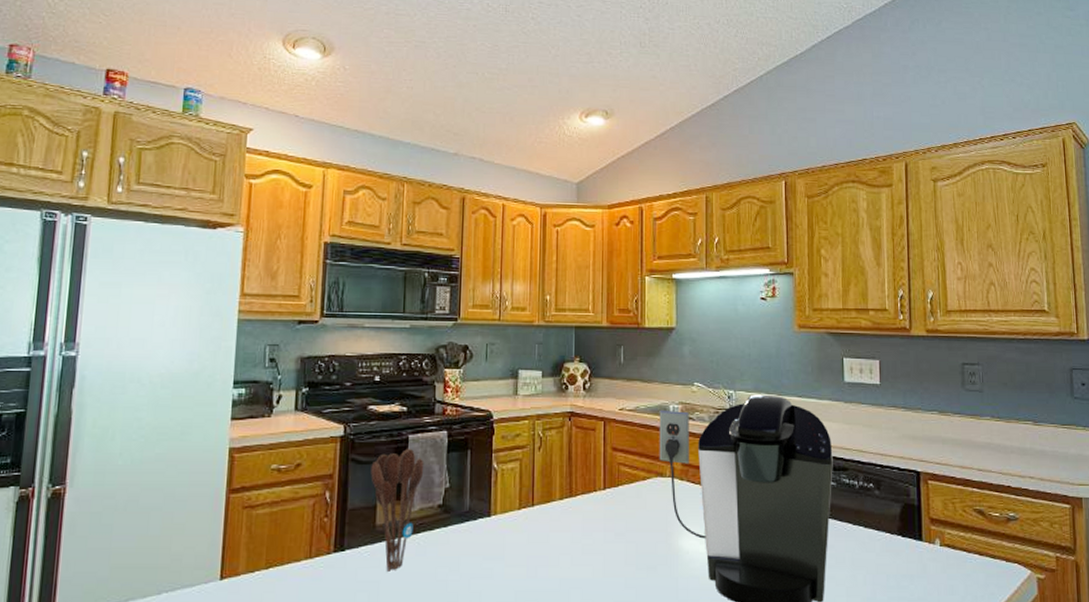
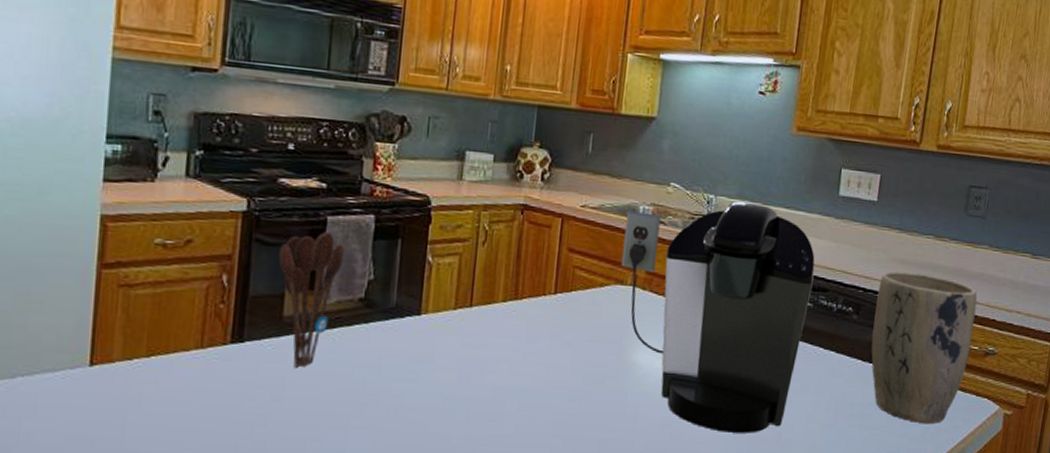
plant pot: none [894,447,992,592] -> present [871,271,978,423]

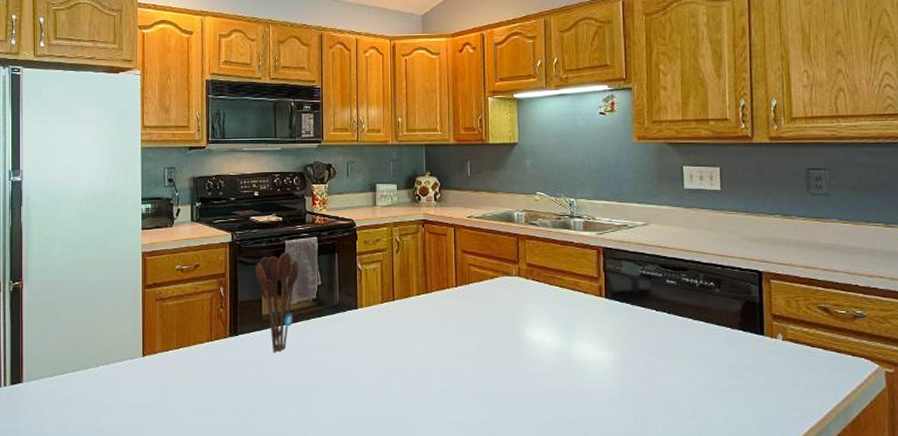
coffee maker: present [621,201,815,433] -> none [504,201,673,395]
plant pot: present [871,271,978,423] -> none [735,249,838,383]

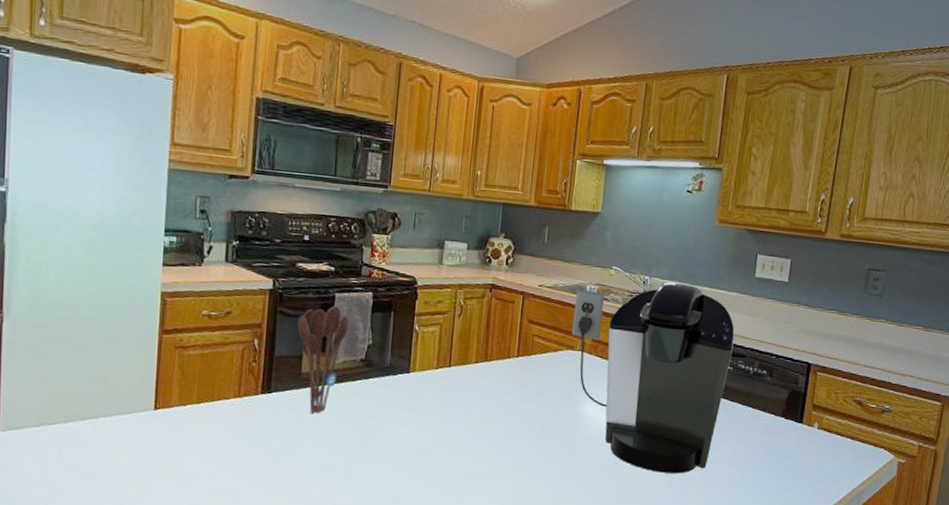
coffee maker: none [504,201,673,395] -> present [571,282,735,474]

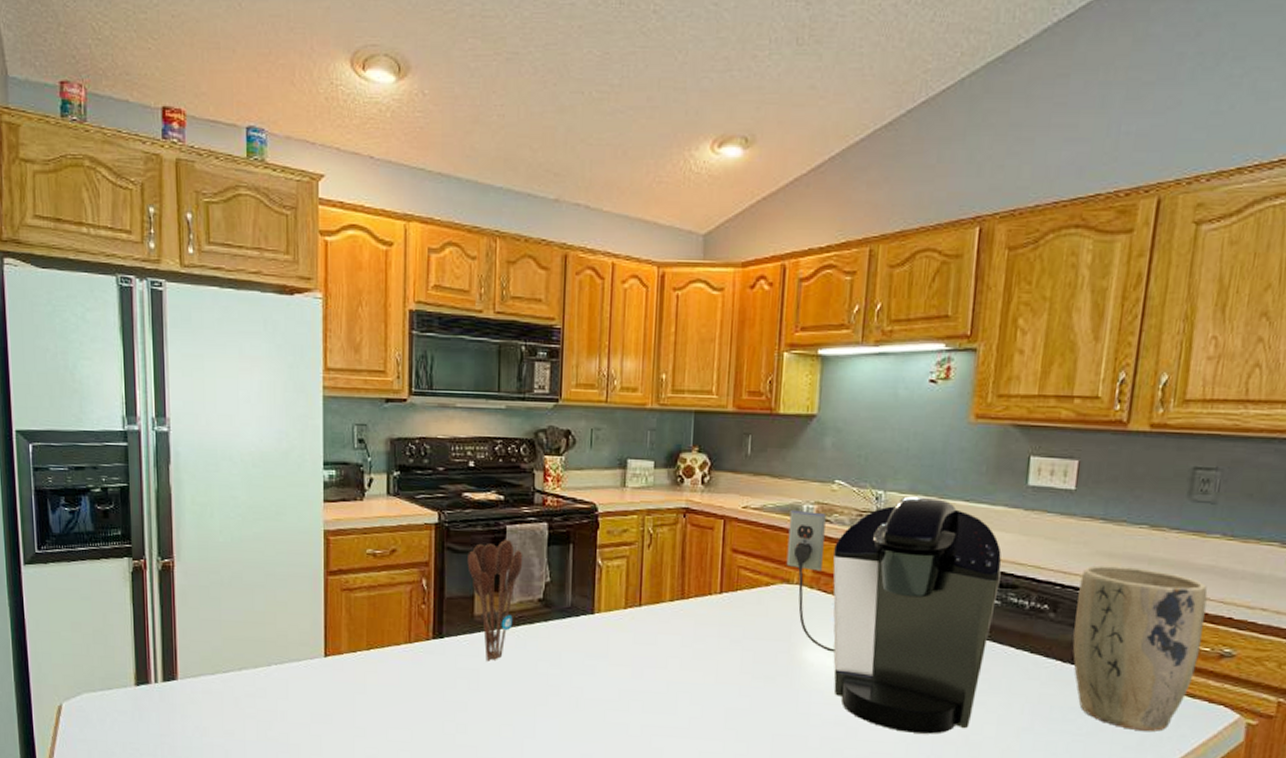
plant pot: none [782,341,875,469] -> present [1072,565,1208,731]

